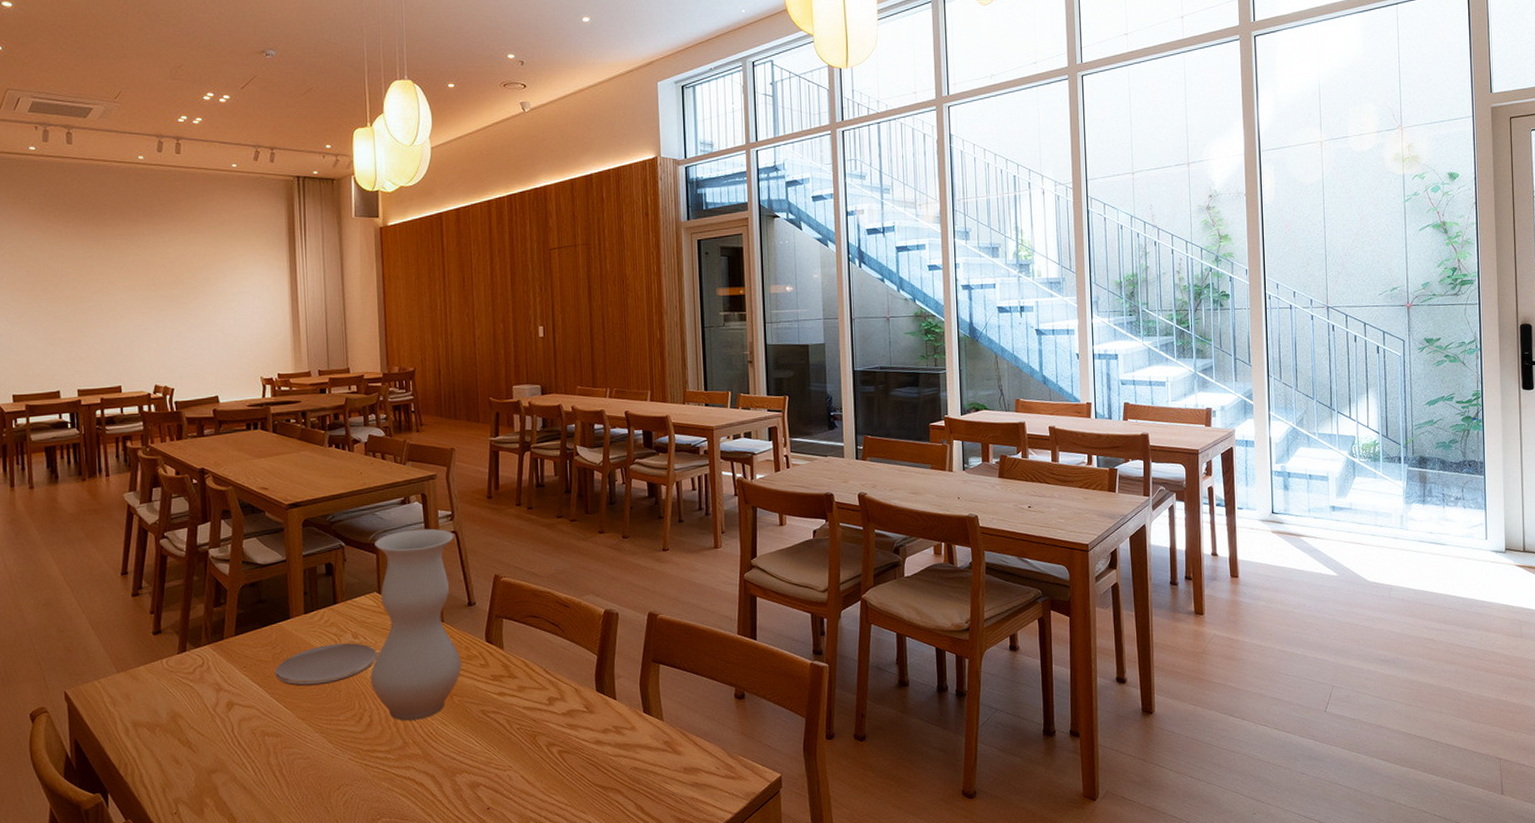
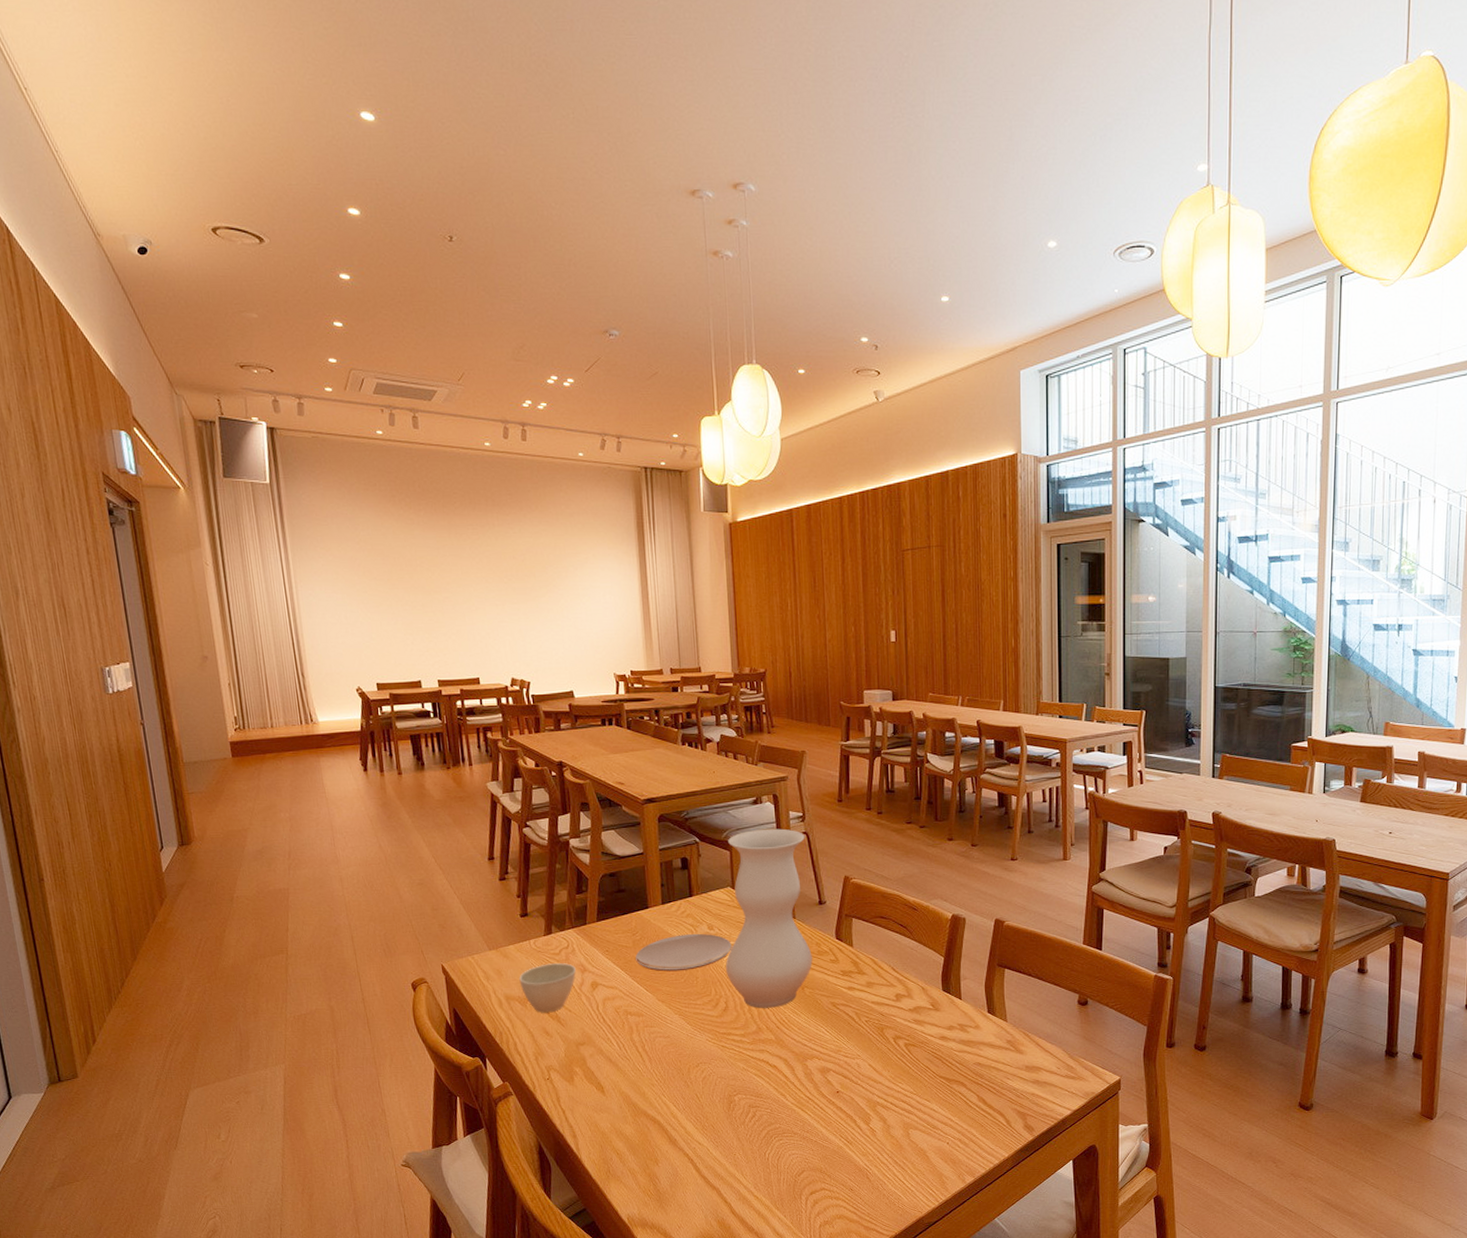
cup: none [148,683,211,739] -> present [519,963,576,1013]

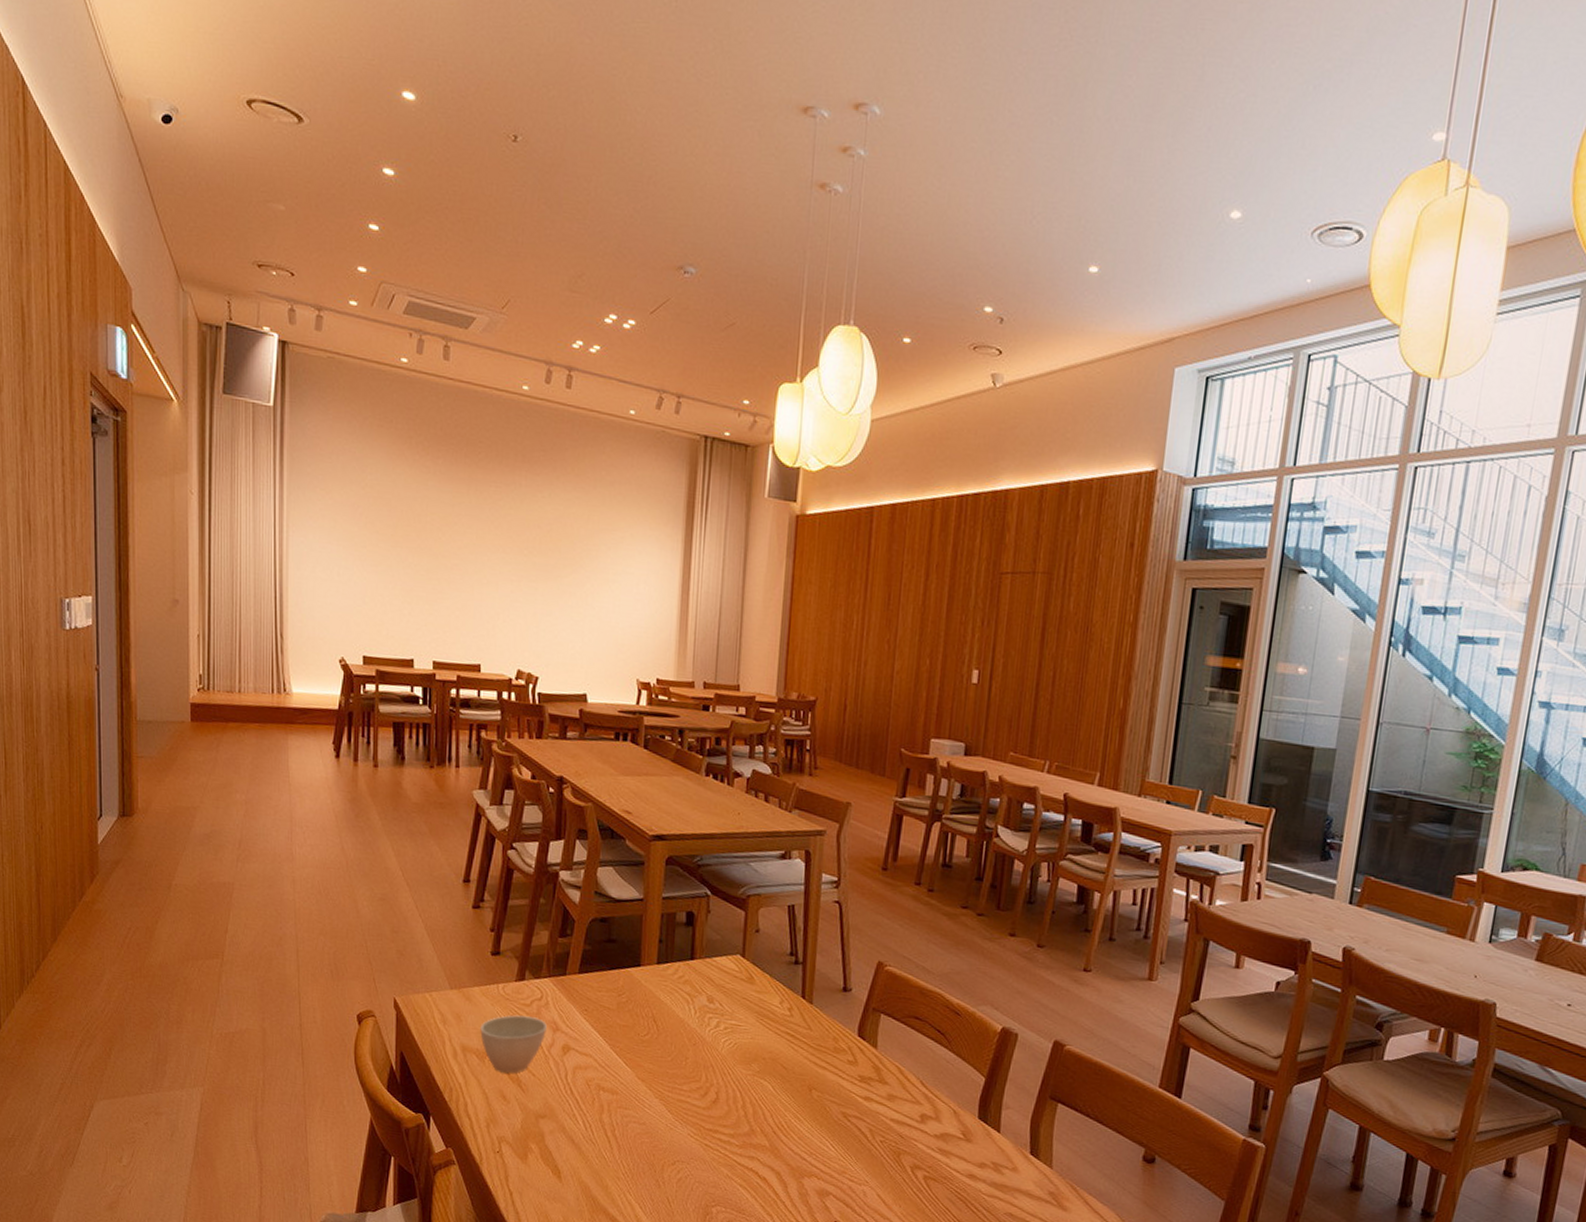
plate: present [635,933,732,972] -> none [618,1003,733,1048]
vase: present [726,828,813,1008] -> none [722,890,837,1108]

